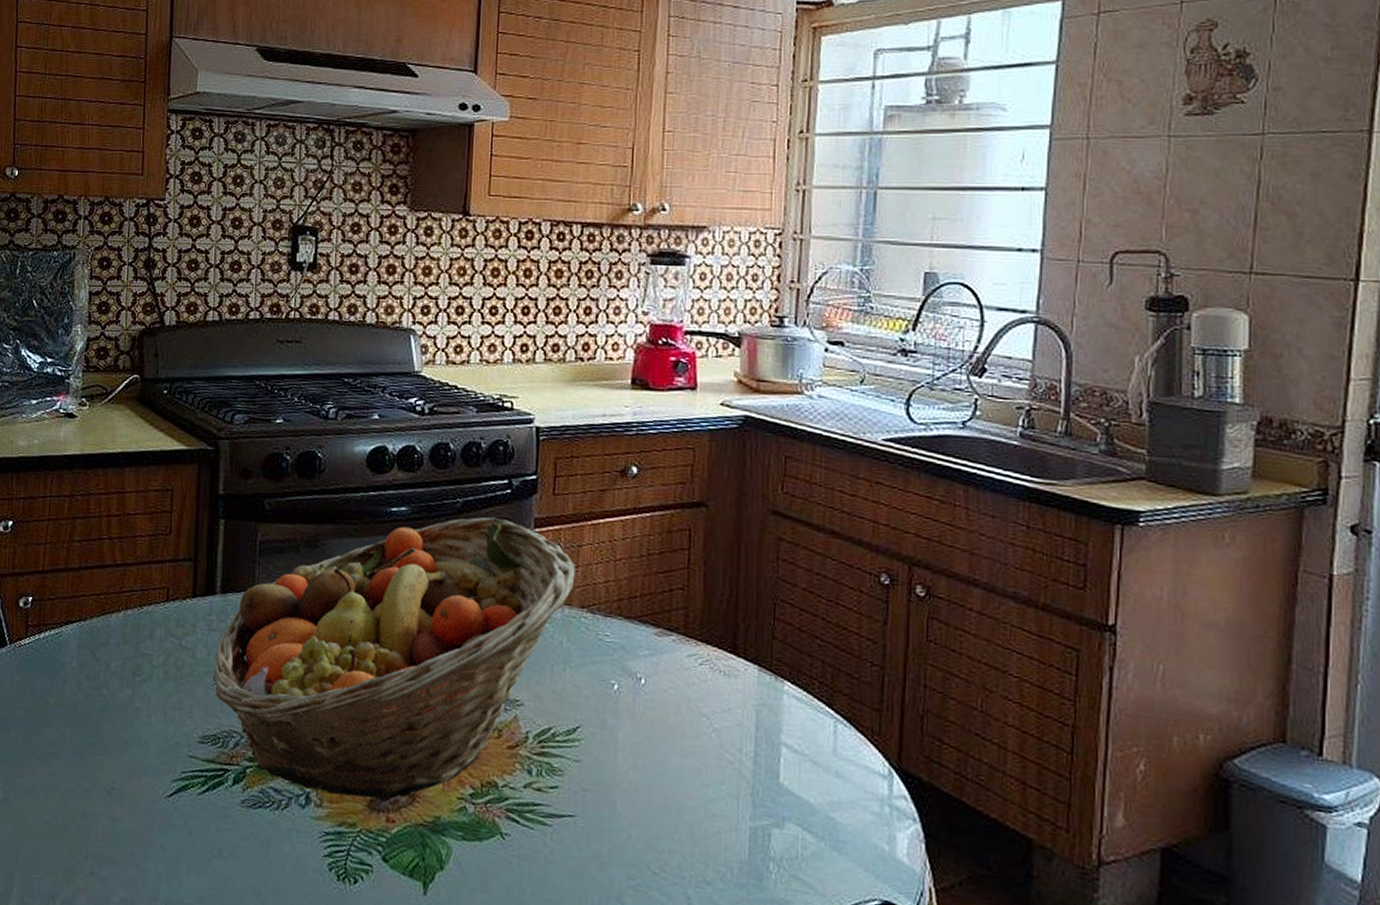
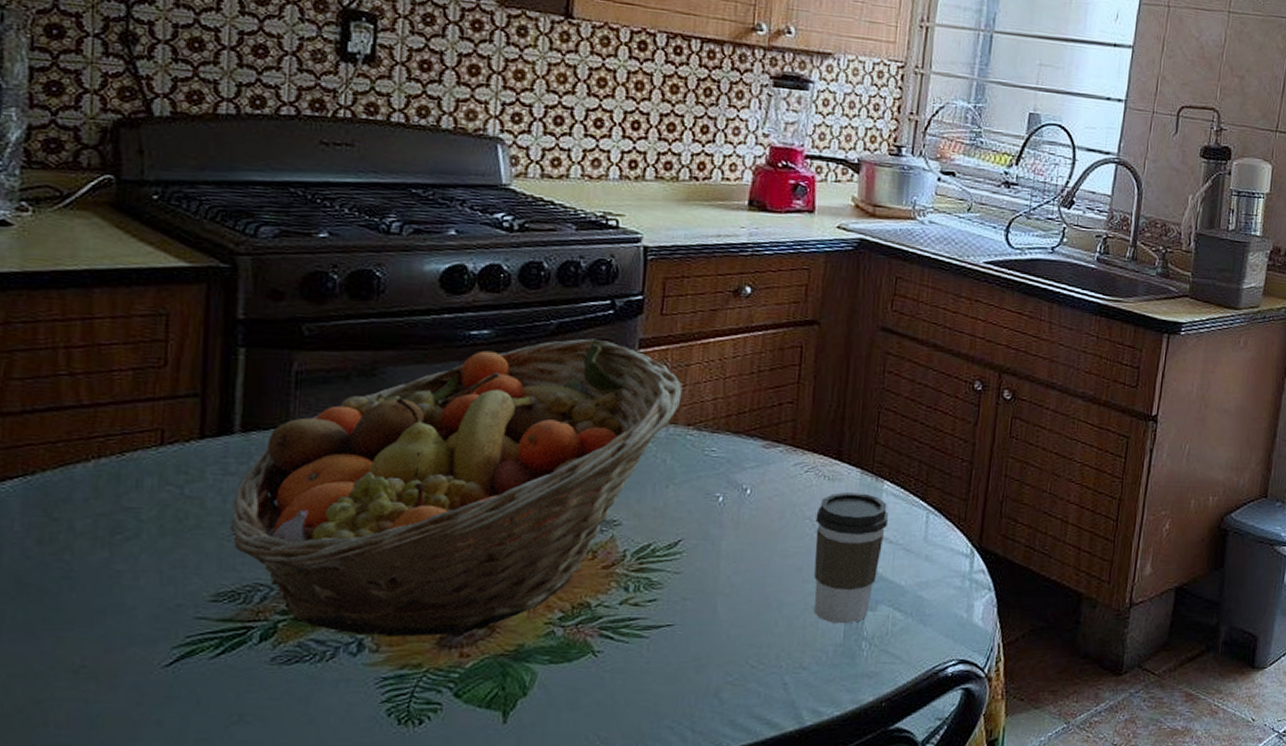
coffee cup: none [713,690,792,840] -> present [814,492,889,624]

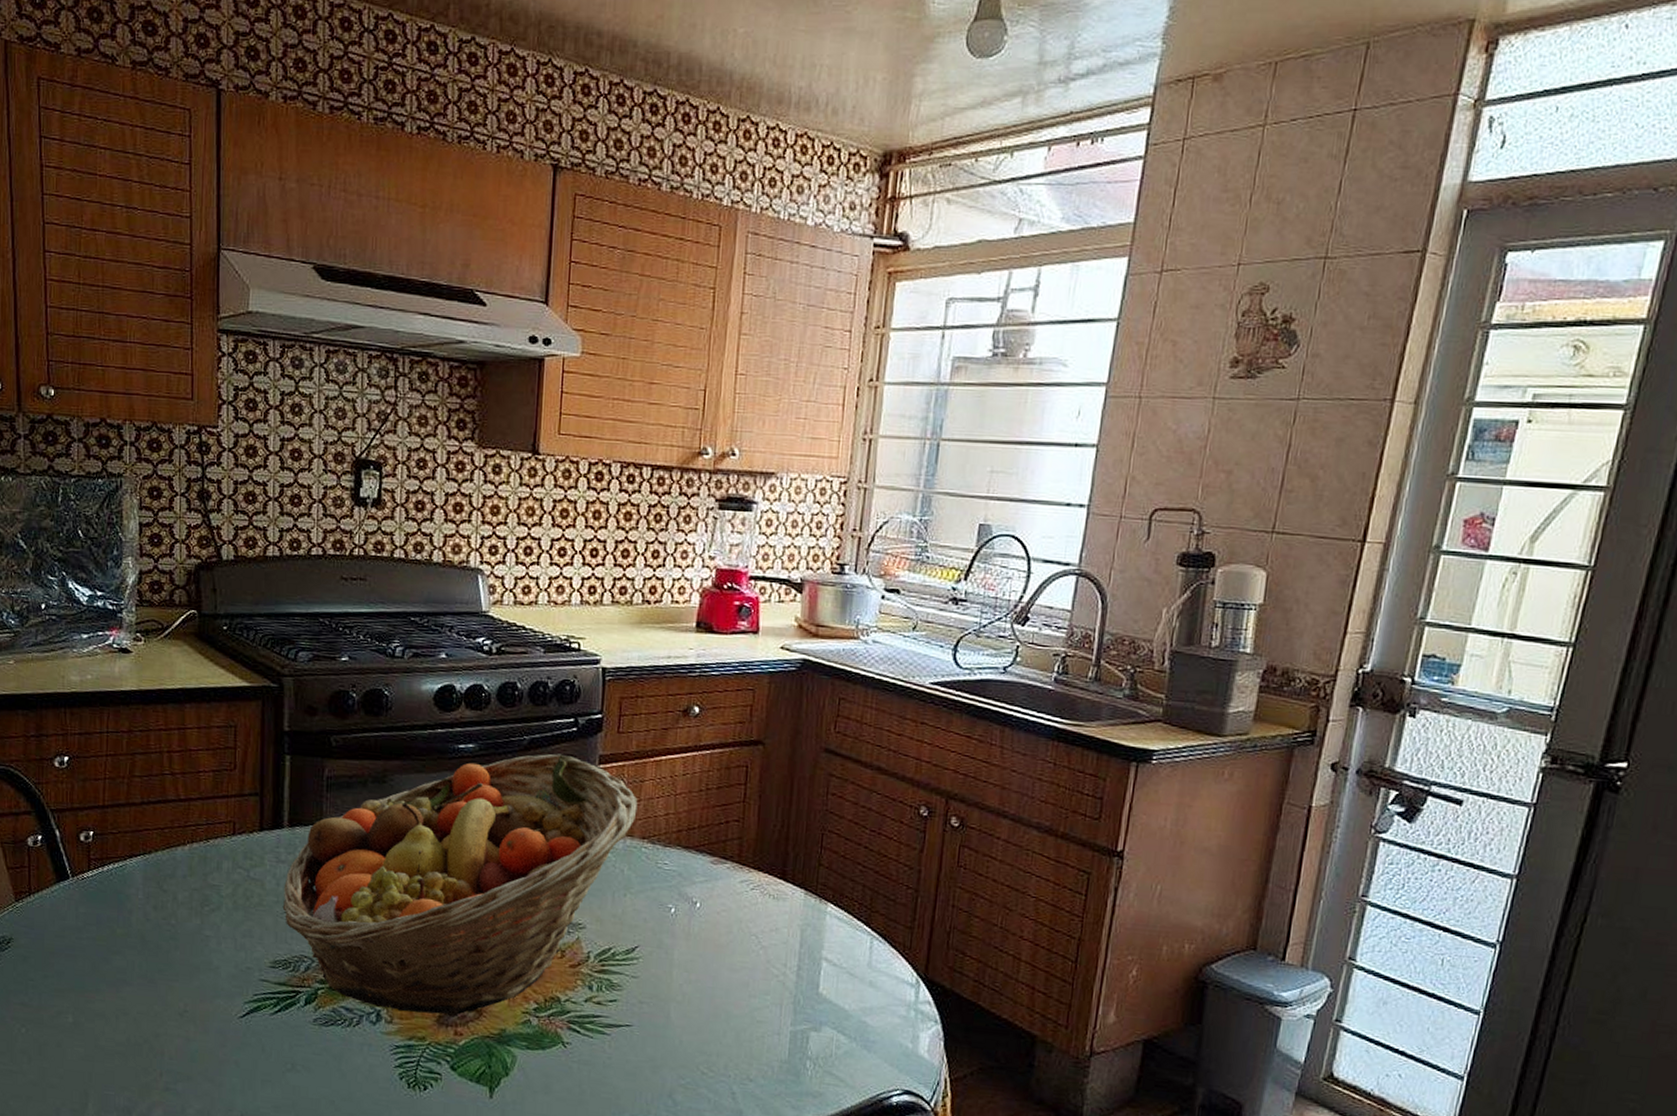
coffee cup: present [814,492,889,624] -> none [760,912,833,1042]

